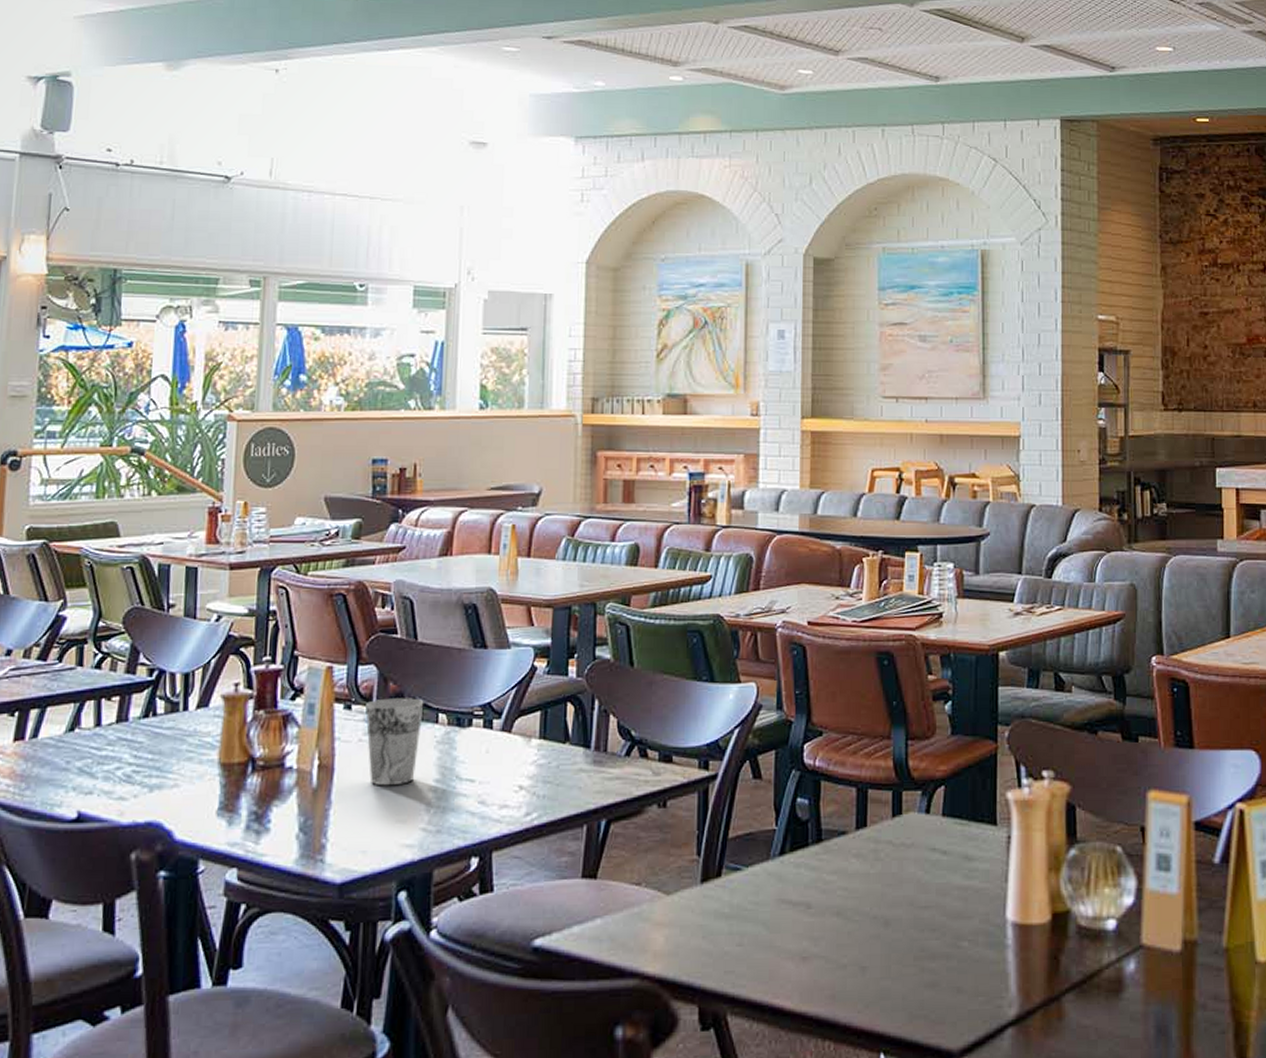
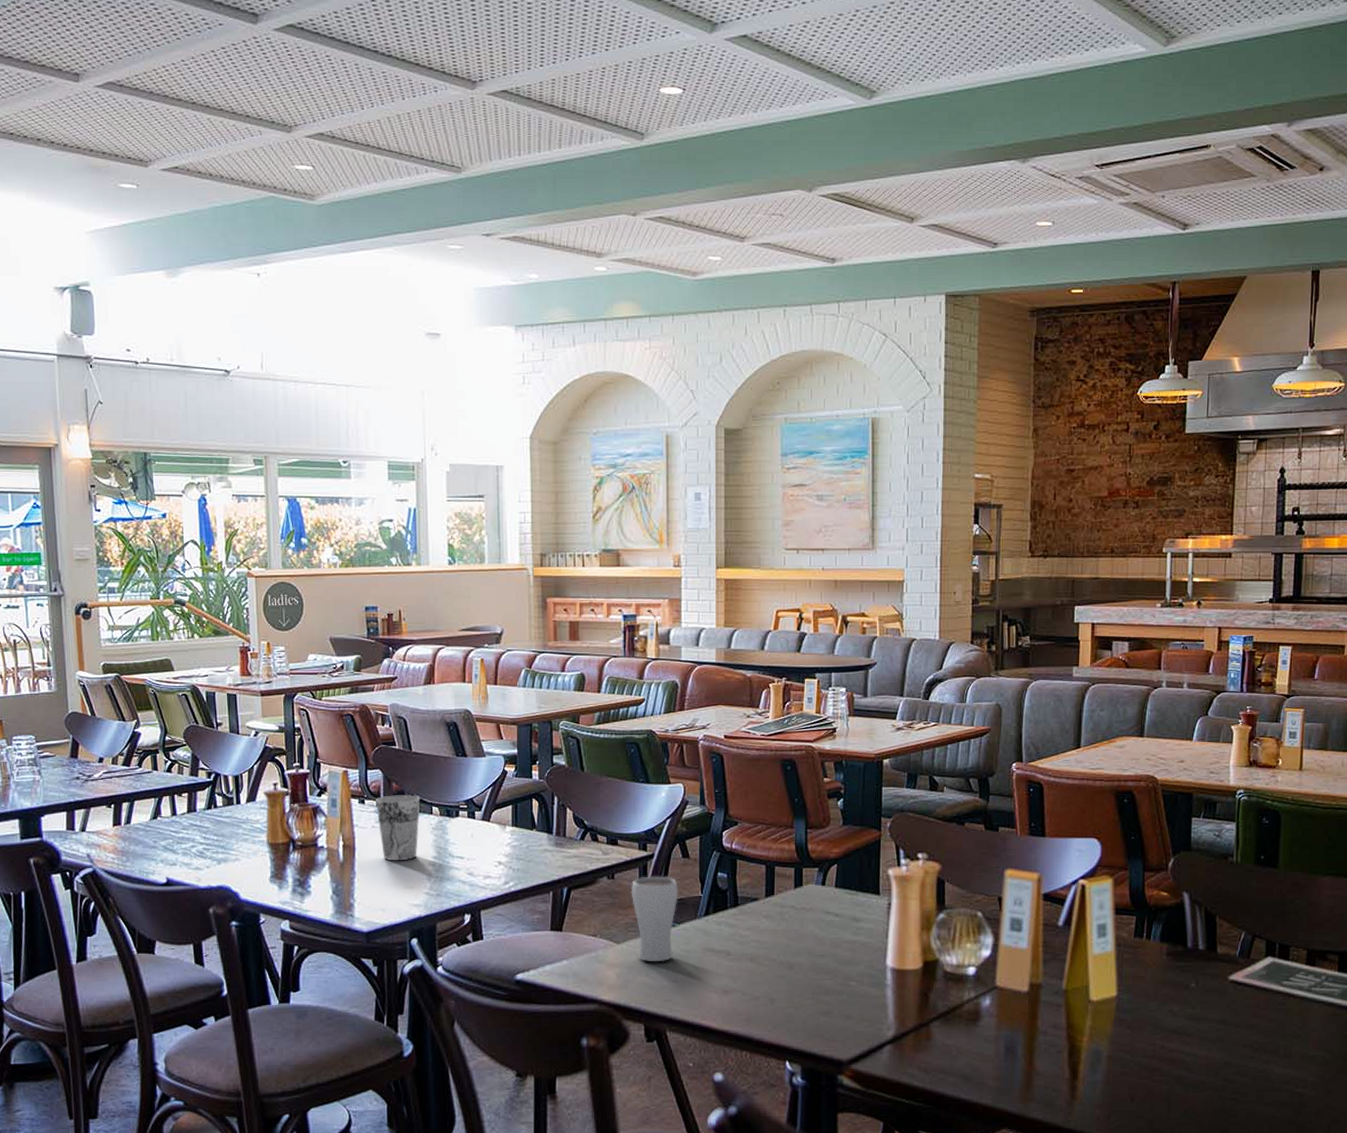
drinking glass: none [686,803,747,920] -> present [631,876,678,962]

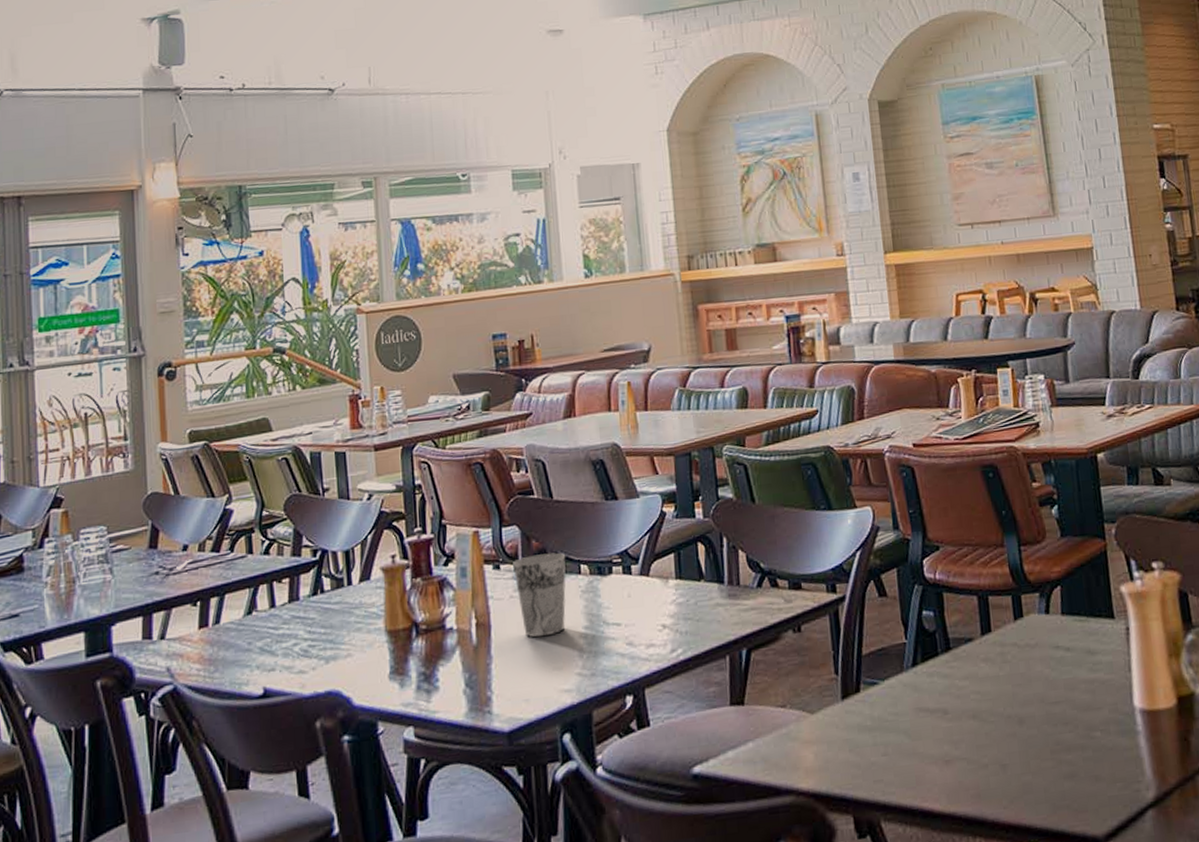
drinking glass: present [631,876,678,962] -> none [822,621,880,733]

